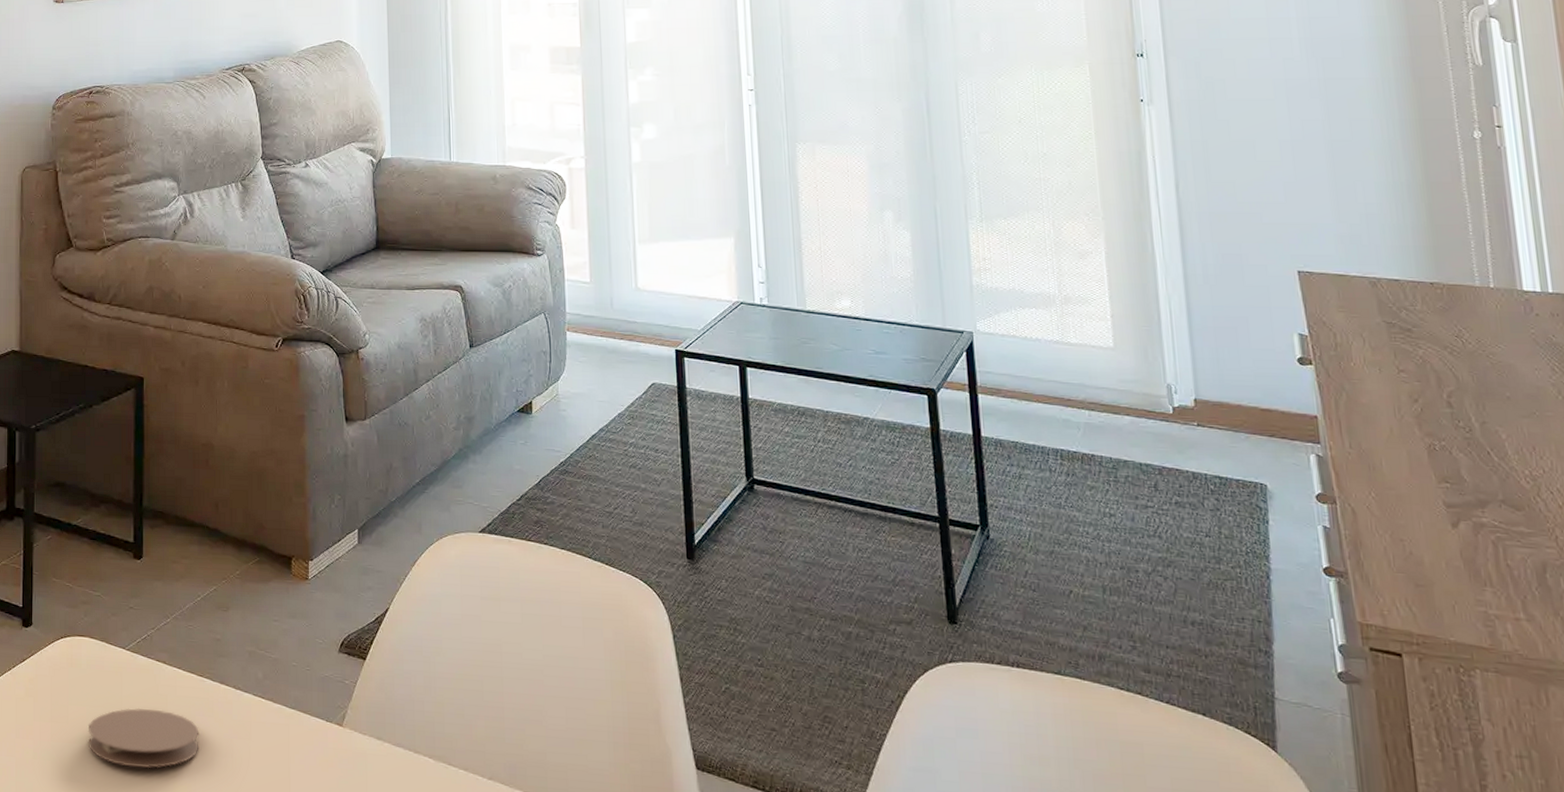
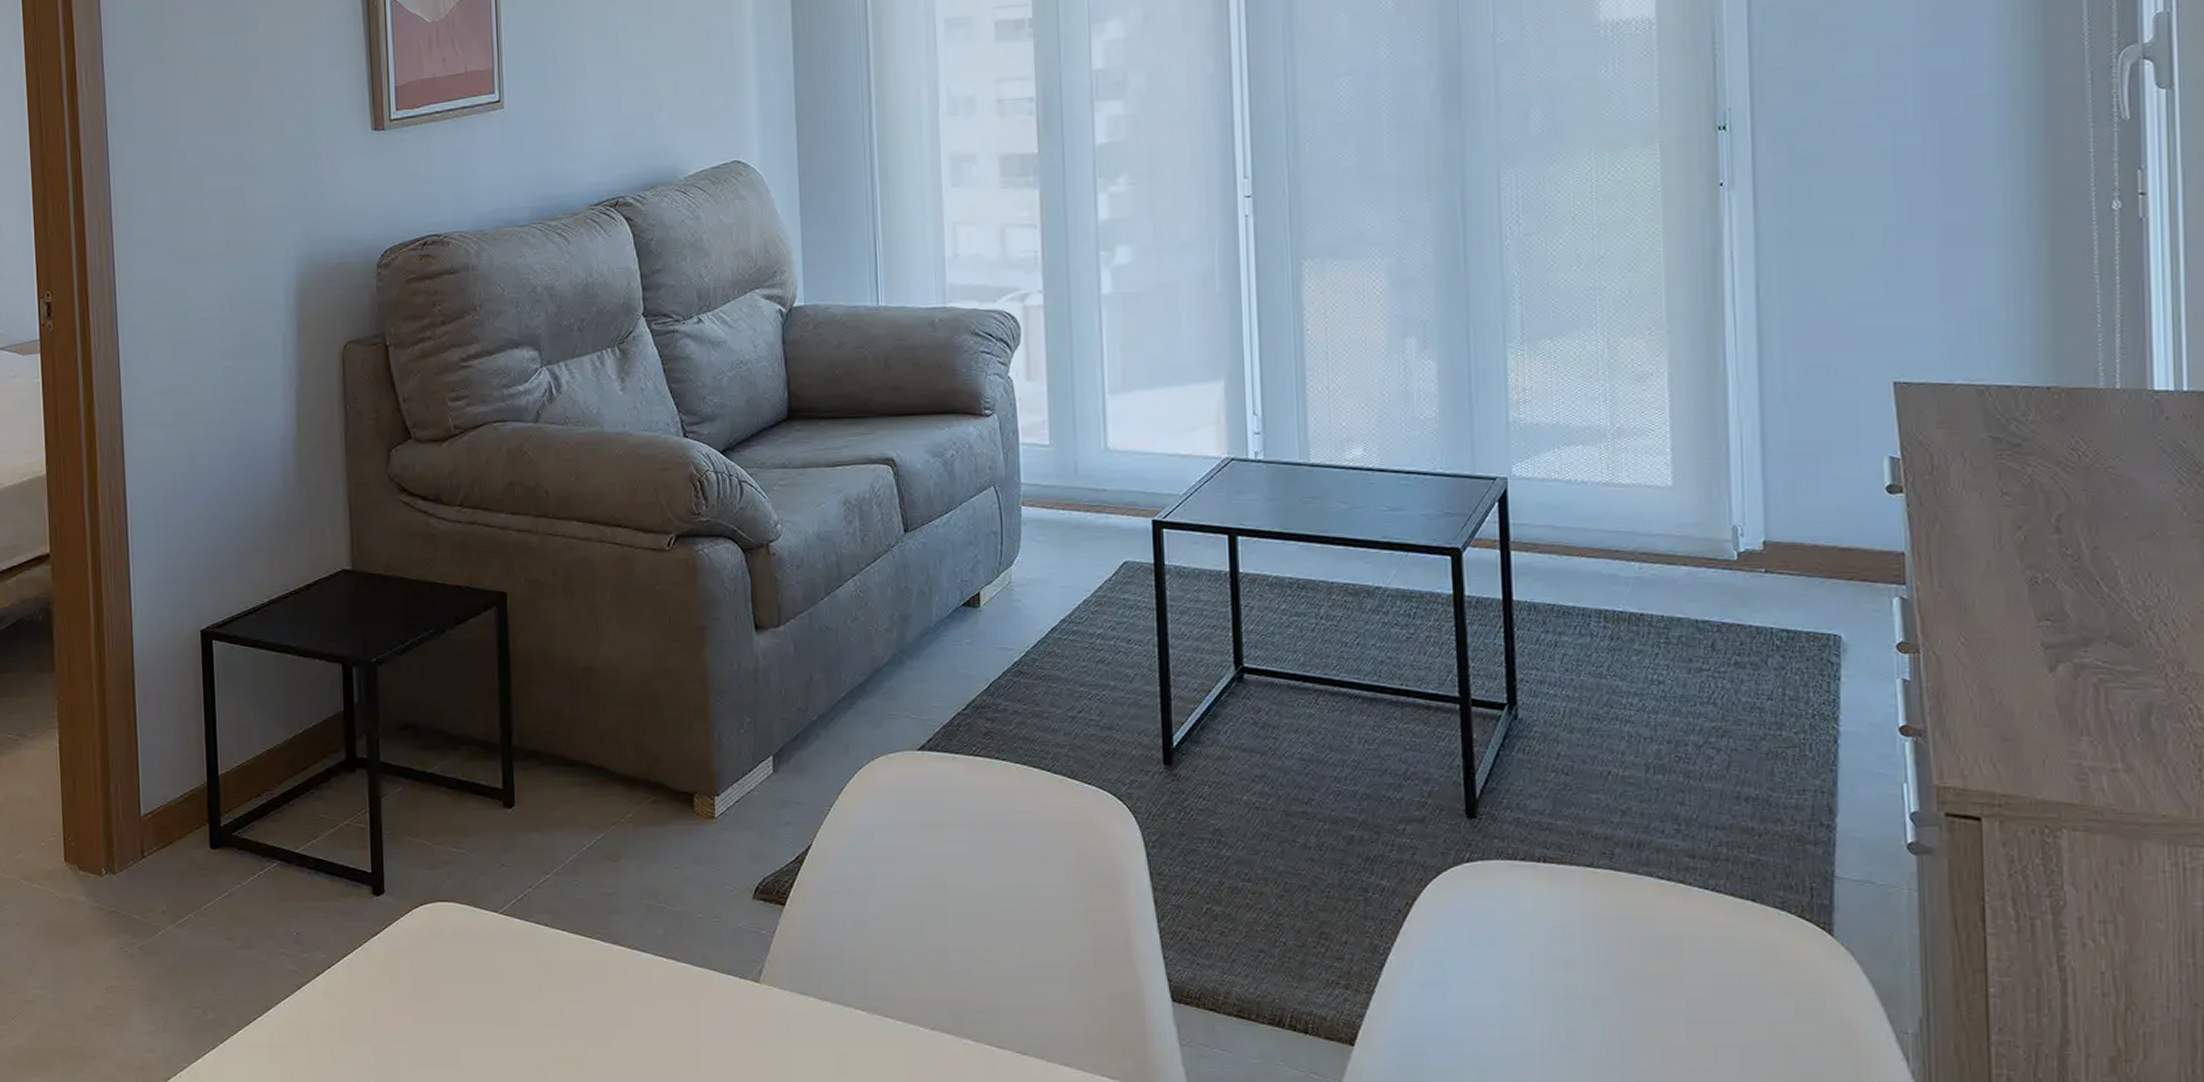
coaster: present [88,708,199,769] -> none [457,978,591,1046]

